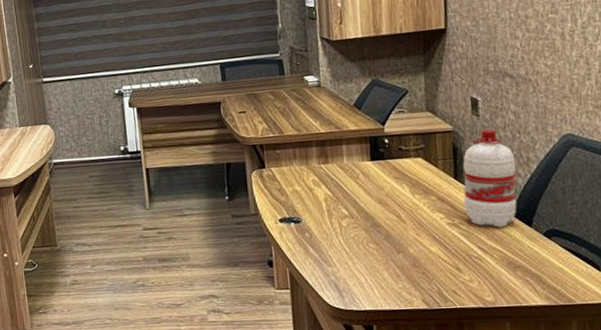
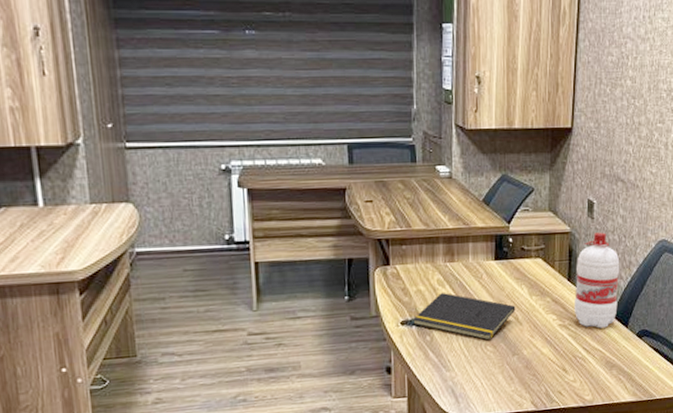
notepad: none [291,191,398,238] -> present [413,292,516,341]

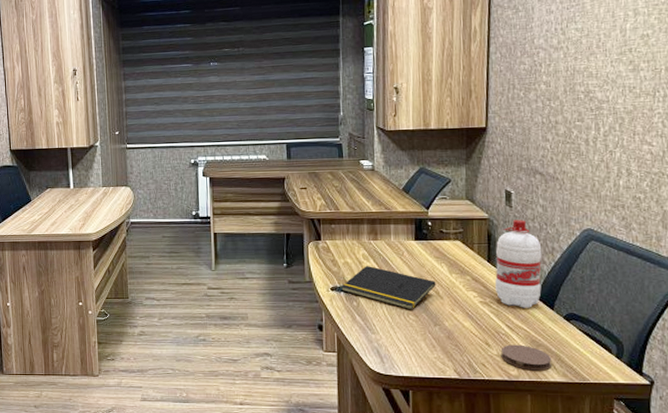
coaster: none [577,367,624,393] -> present [501,344,552,371]

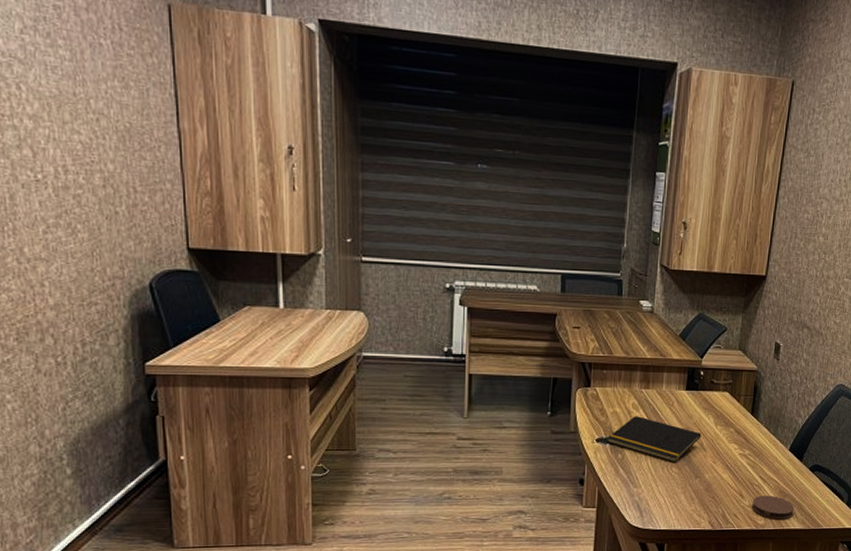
water bottle: present [494,220,542,308] -> none [754,373,800,460]

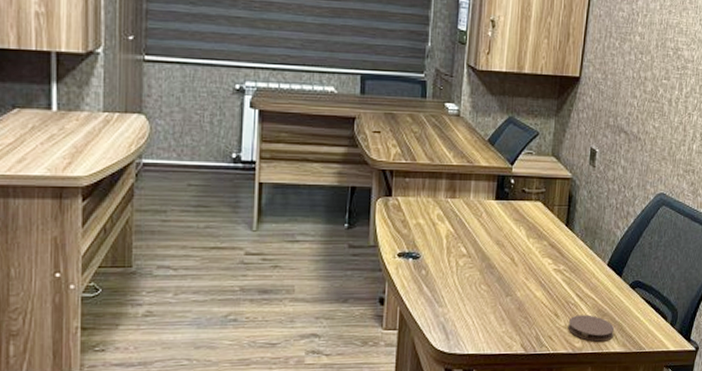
notepad: present [607,415,702,463] -> none [410,227,513,279]

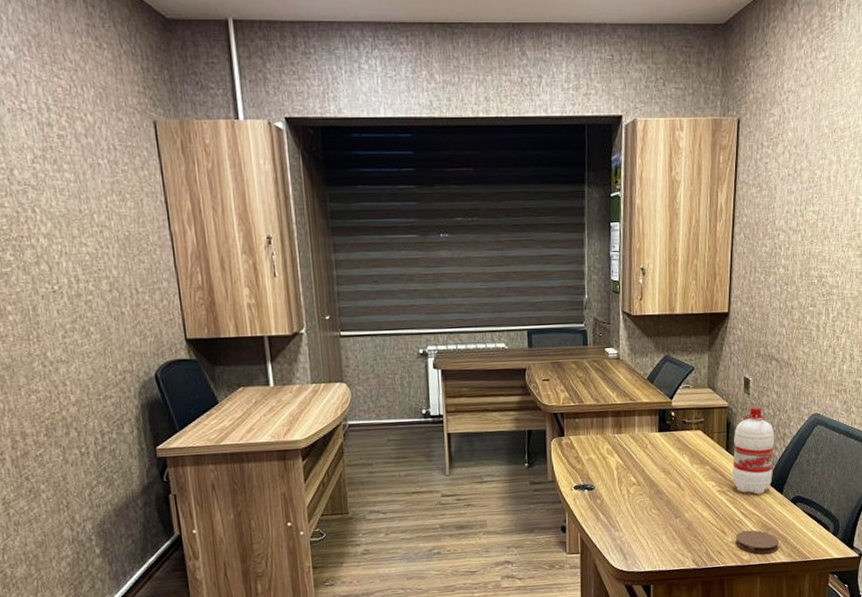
water bottle: none [569,181,618,276] -> present [731,407,775,494]

